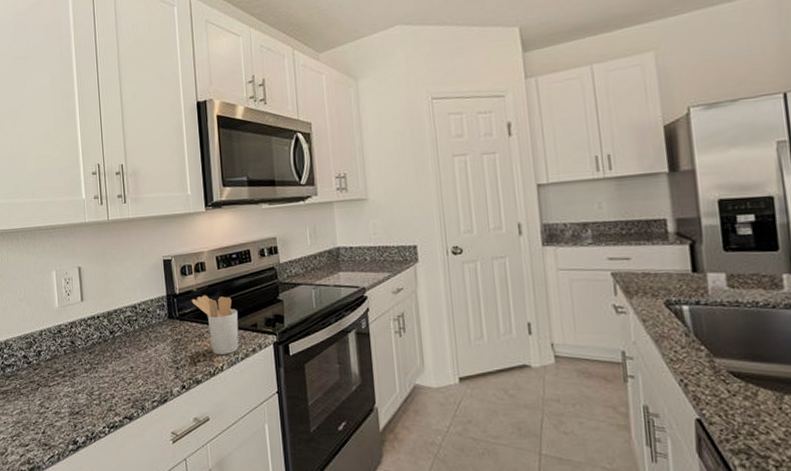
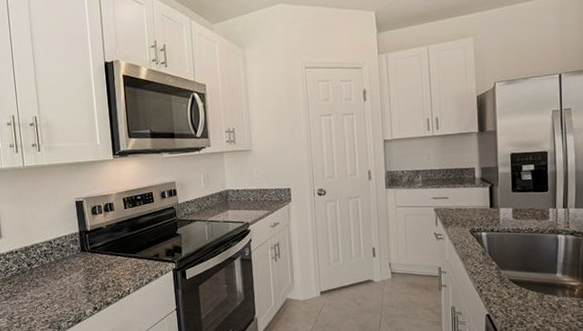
utensil holder: present [191,295,239,354] -> none [101,231,143,281]

